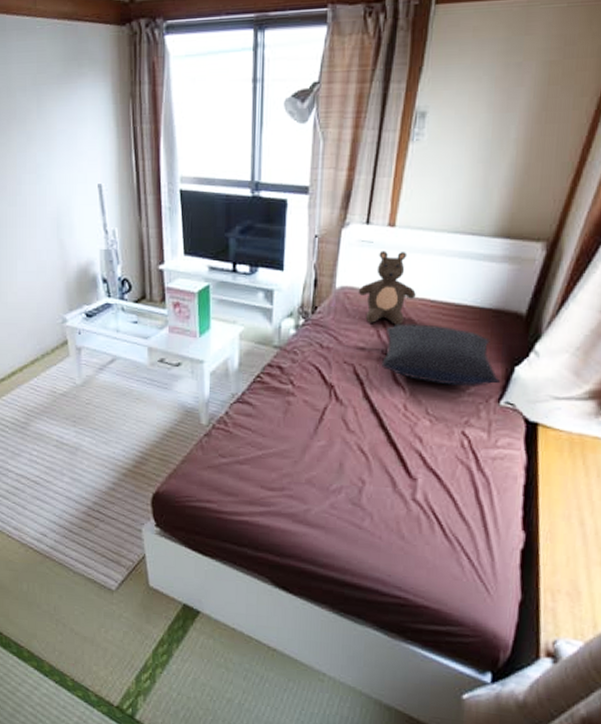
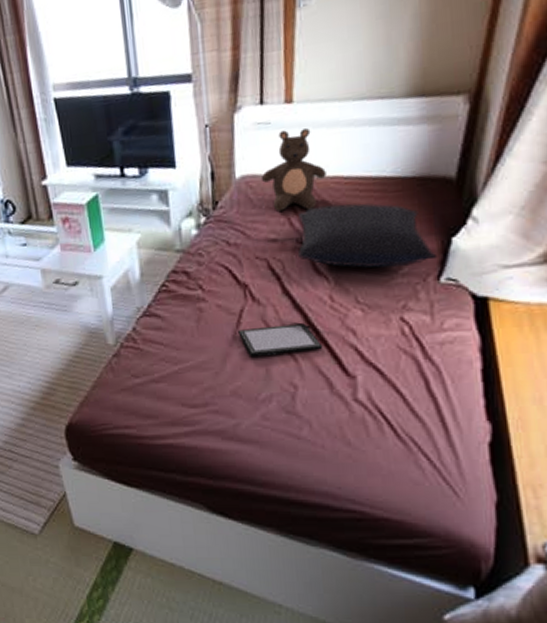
tablet: none [320,425,392,452] -> present [238,323,323,358]

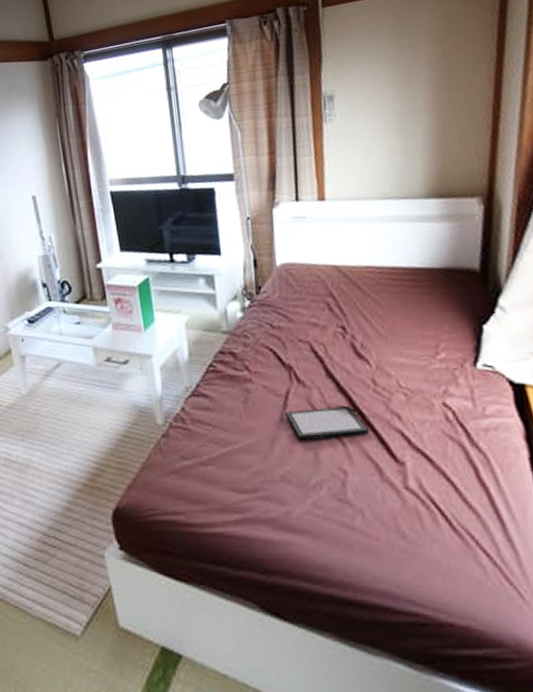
teddy bear: present [260,128,326,211] -> none [299,223,360,297]
pillow: present [298,203,438,268] -> none [337,291,472,353]

